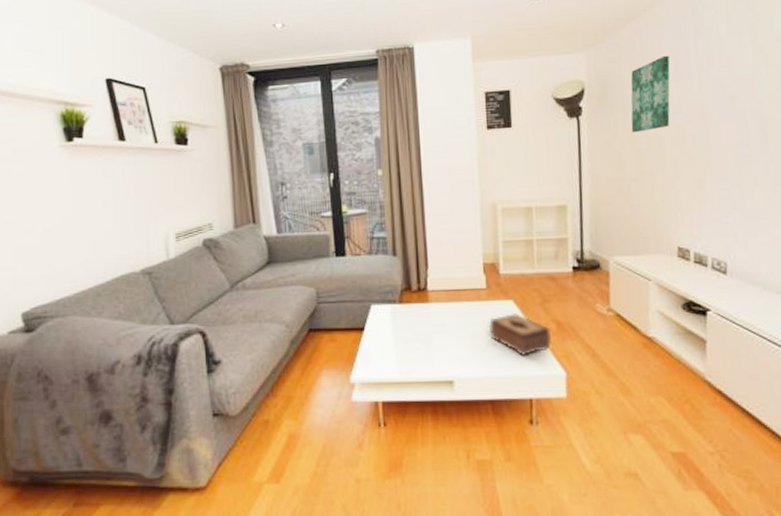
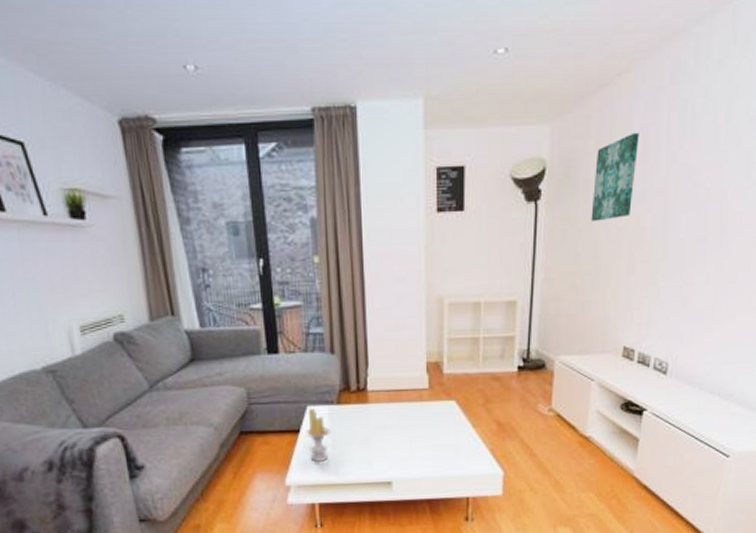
candle: none [368,307,394,359] -> present [304,408,332,462]
tissue box: present [488,313,553,357] -> none [429,414,492,457]

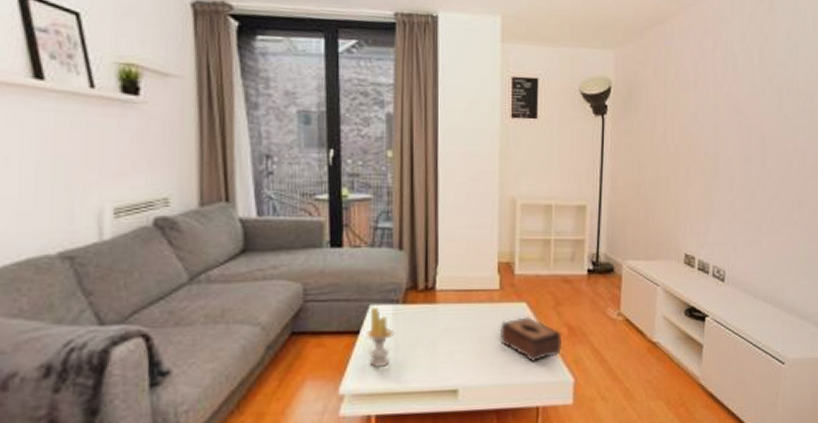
tissue box: none [429,414,492,457] -> present [499,317,563,363]
wall art: present [591,132,639,222] -> none [652,64,690,138]

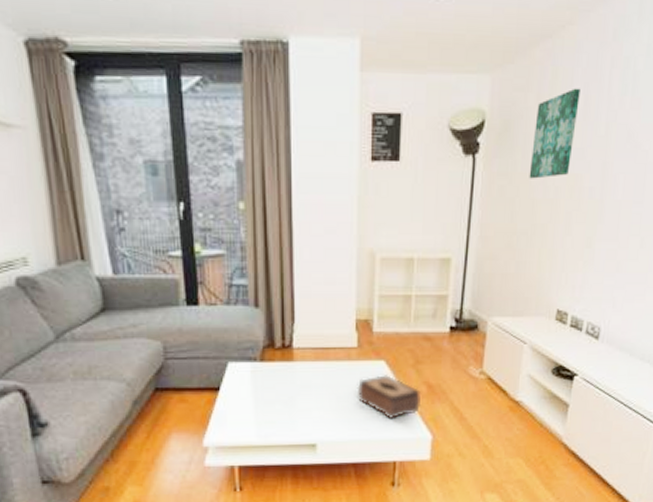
candle: present [364,307,395,367] -> none [224,364,254,422]
wall art: none [652,64,690,138] -> present [529,88,580,179]

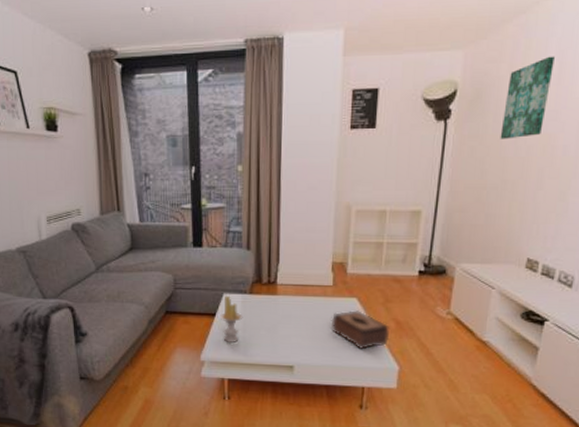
candle: none [224,364,254,422] -> present [219,295,243,342]

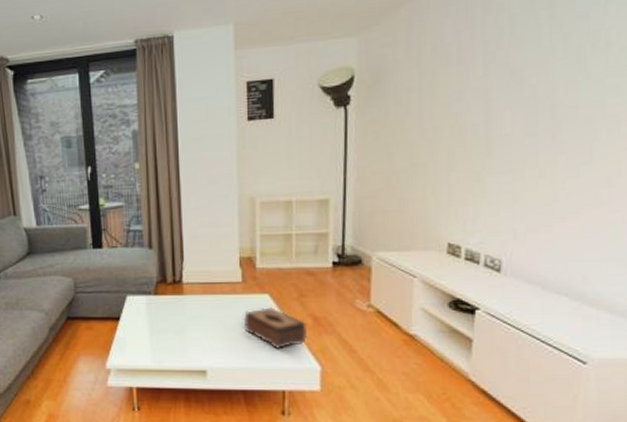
candle: present [219,295,243,342] -> none [124,297,149,348]
wall art: present [500,56,555,140] -> none [404,37,452,123]

